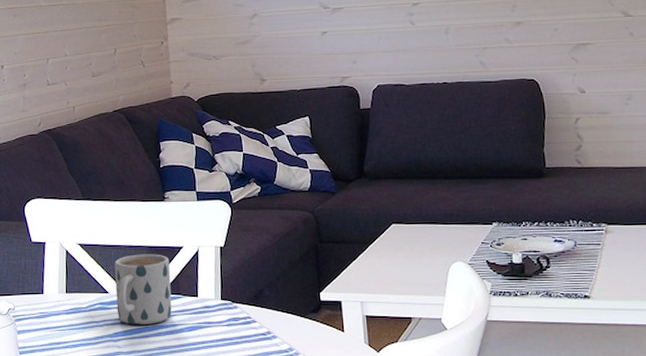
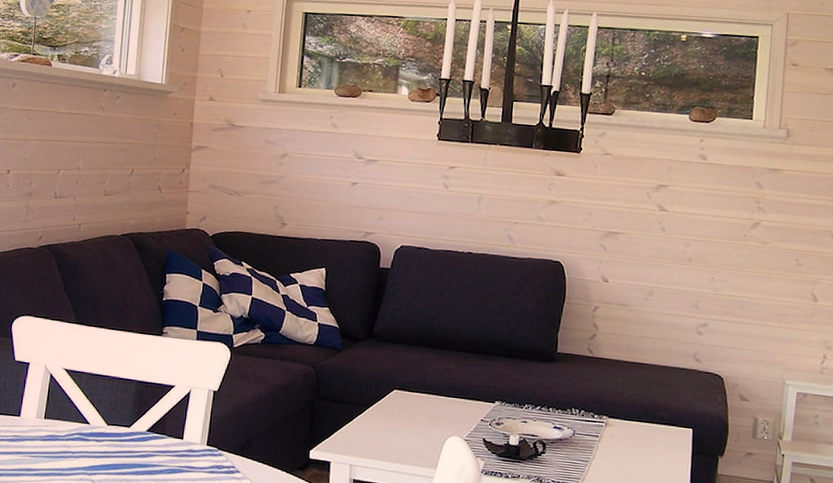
mug: present [114,254,172,325] -> none [96,387,159,462]

